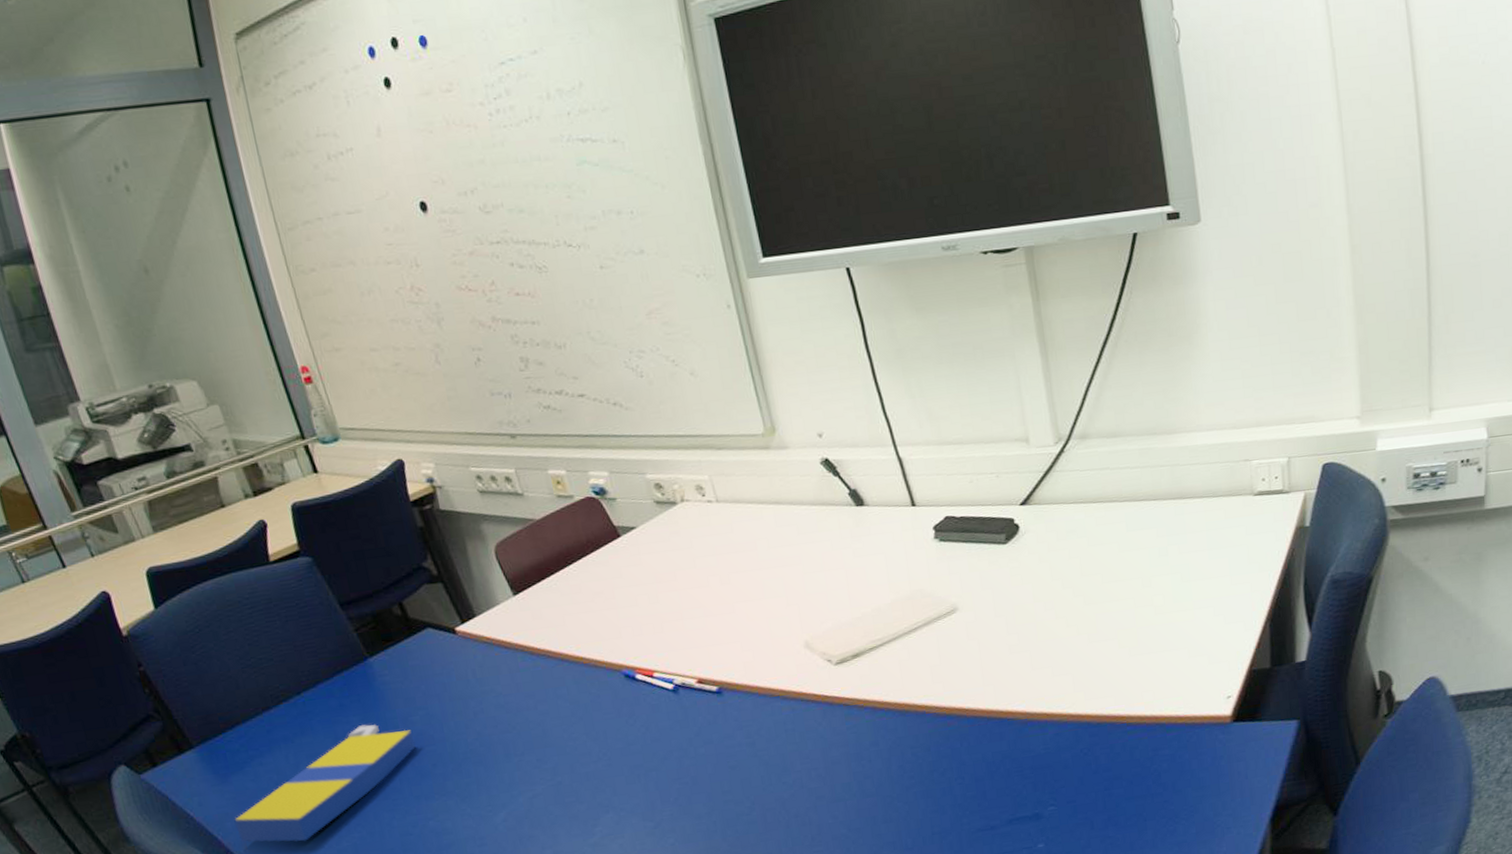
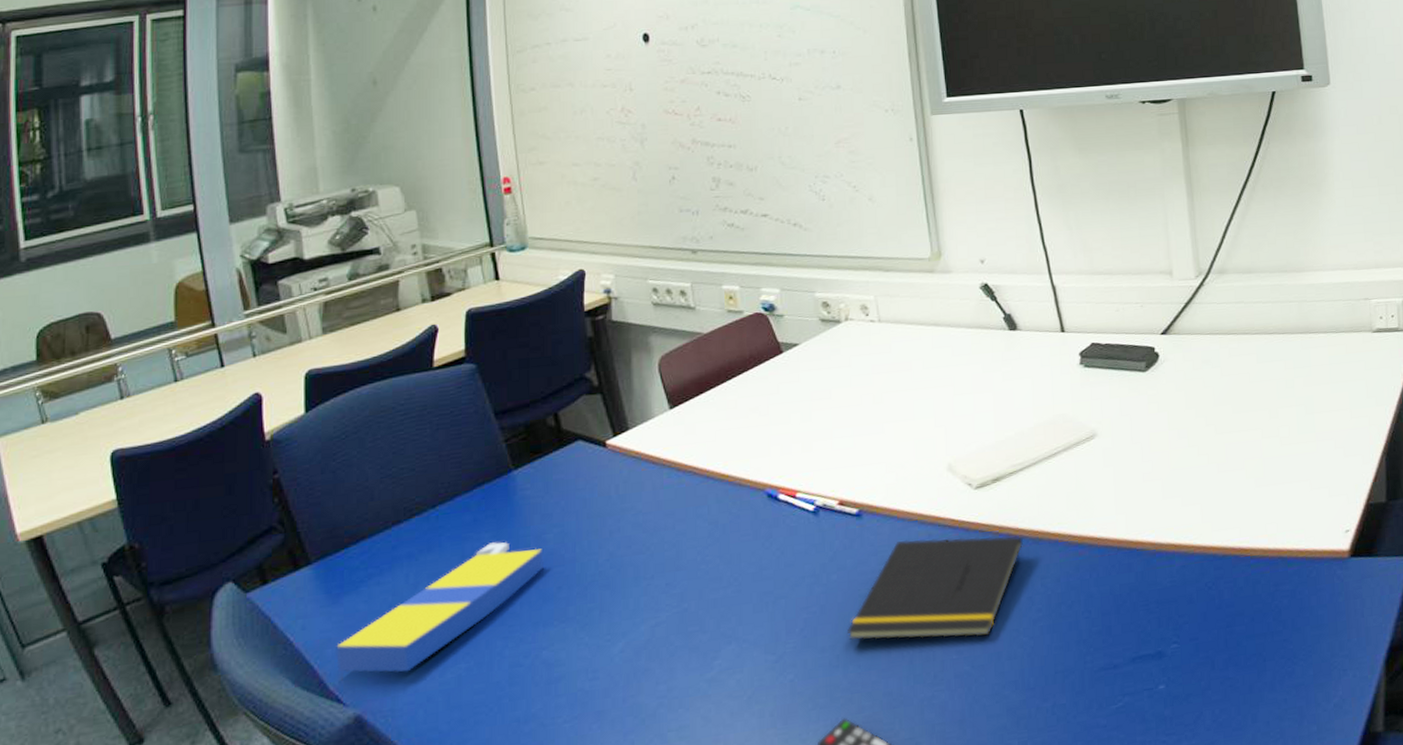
notepad: none [721,708,890,808] -> present [848,535,1024,641]

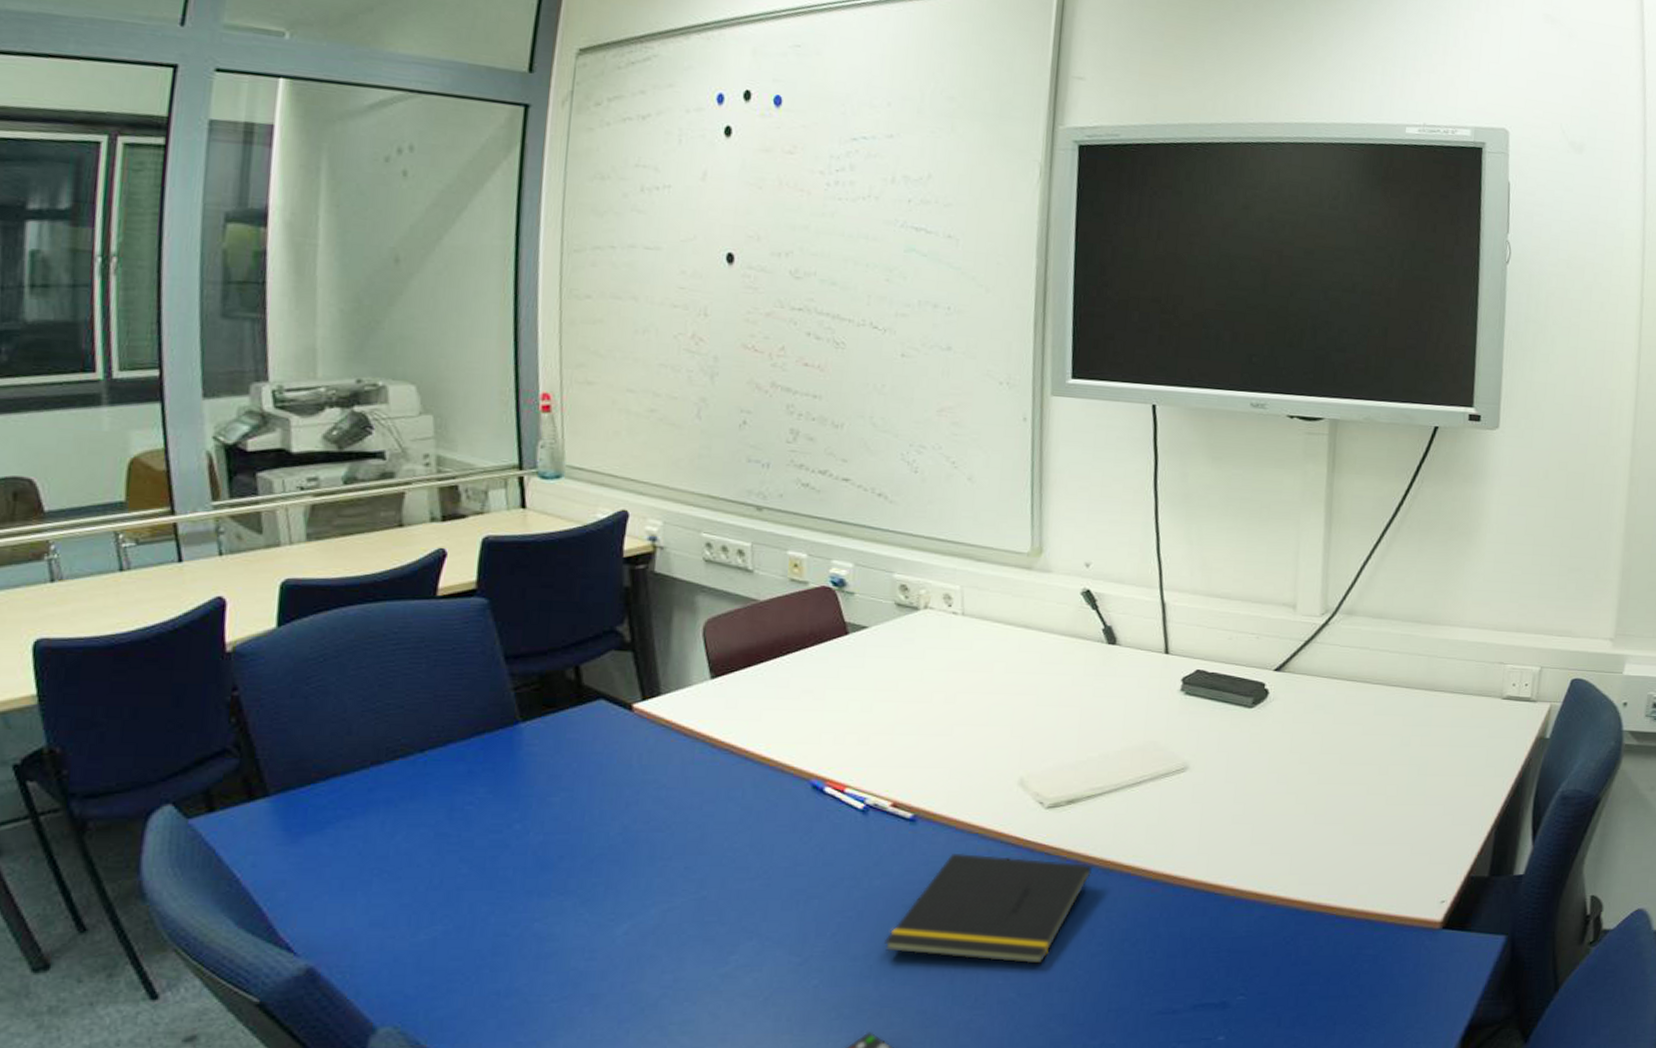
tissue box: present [336,542,544,673] -> none [289,798,547,927]

